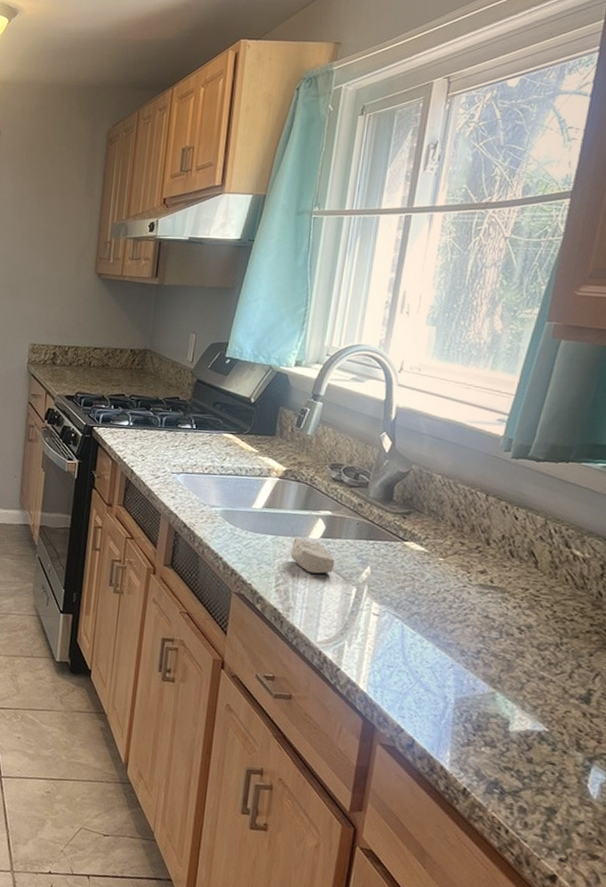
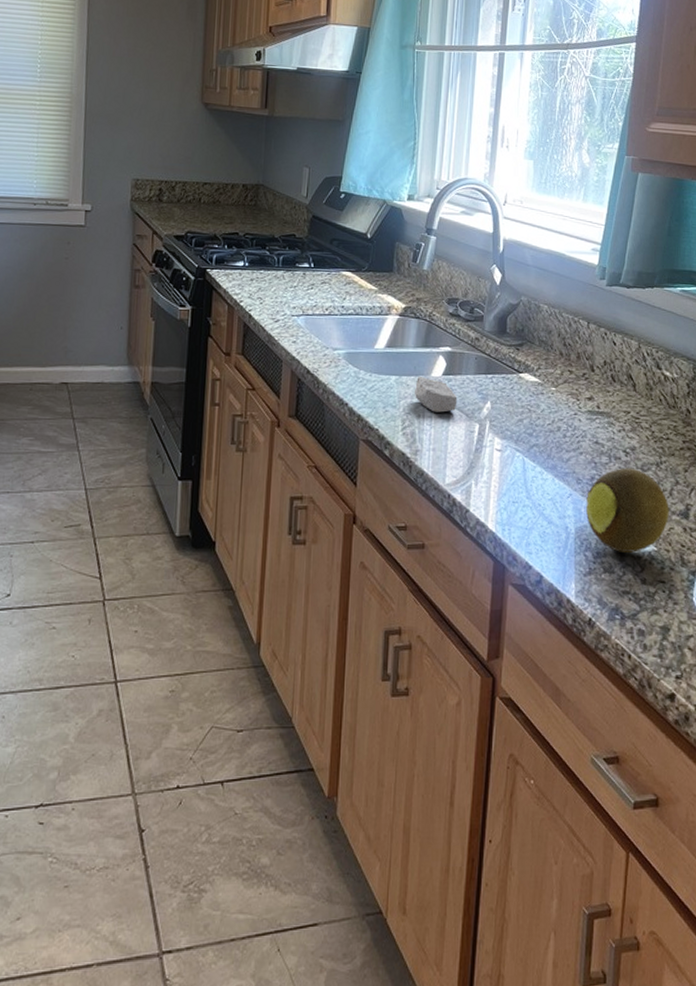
fruit: none [469,645,567,731] -> present [586,467,669,553]

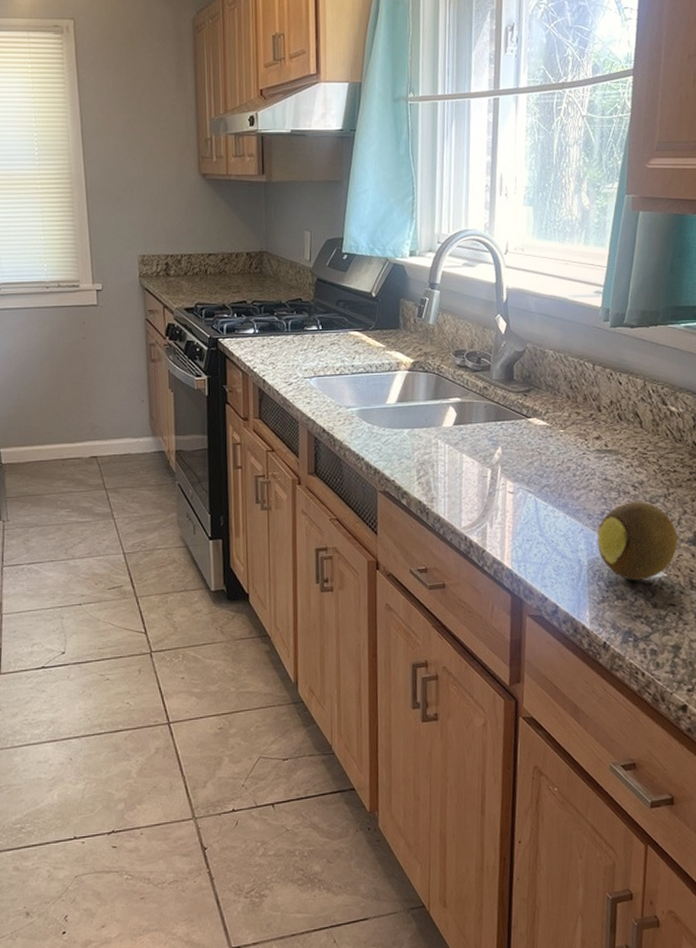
soap bar: present [415,376,458,413] -> none [427,427,469,461]

